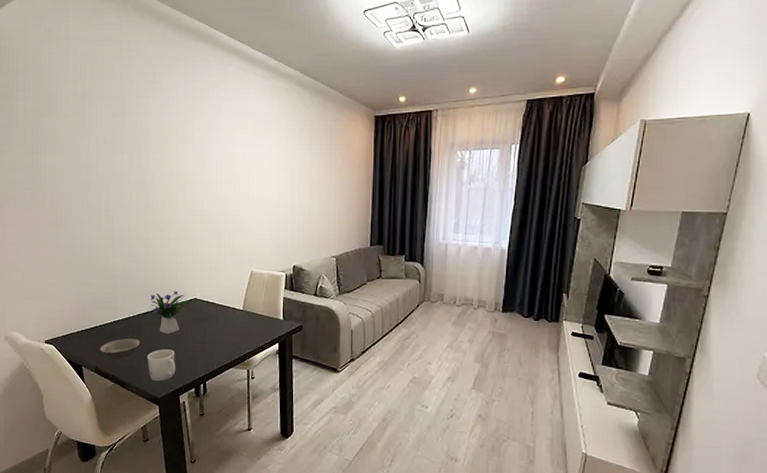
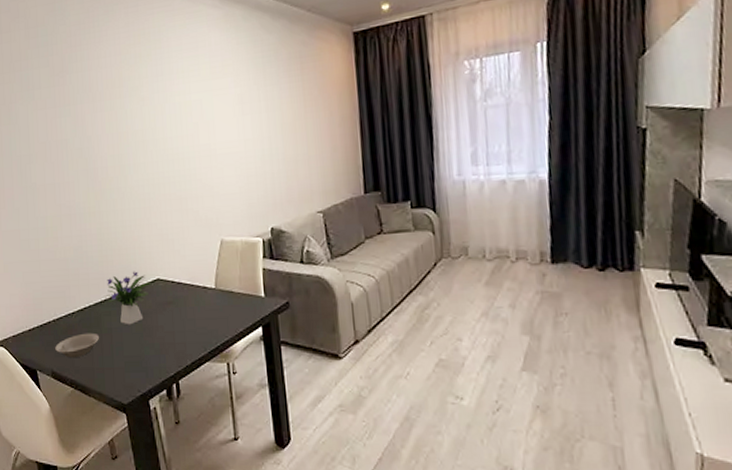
mug: present [147,349,176,382] -> none [108,344,143,384]

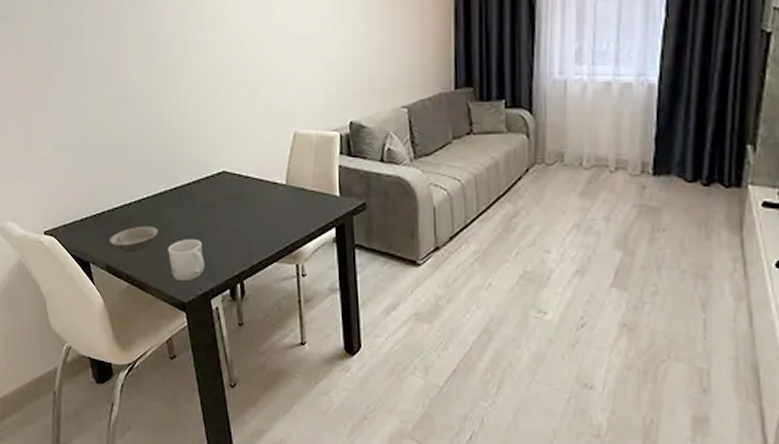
flower arrangement: present [104,271,152,325] -> none [164,161,217,220]
mug: none [108,344,143,384] -> present [168,239,205,282]

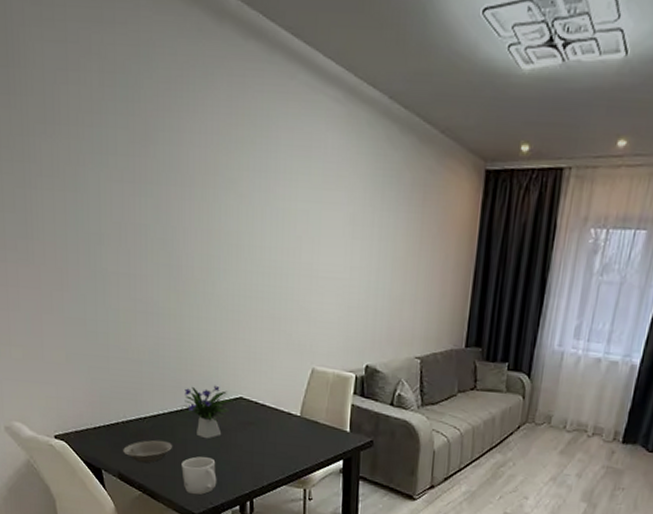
flower arrangement: none [164,161,217,220] -> present [180,385,234,439]

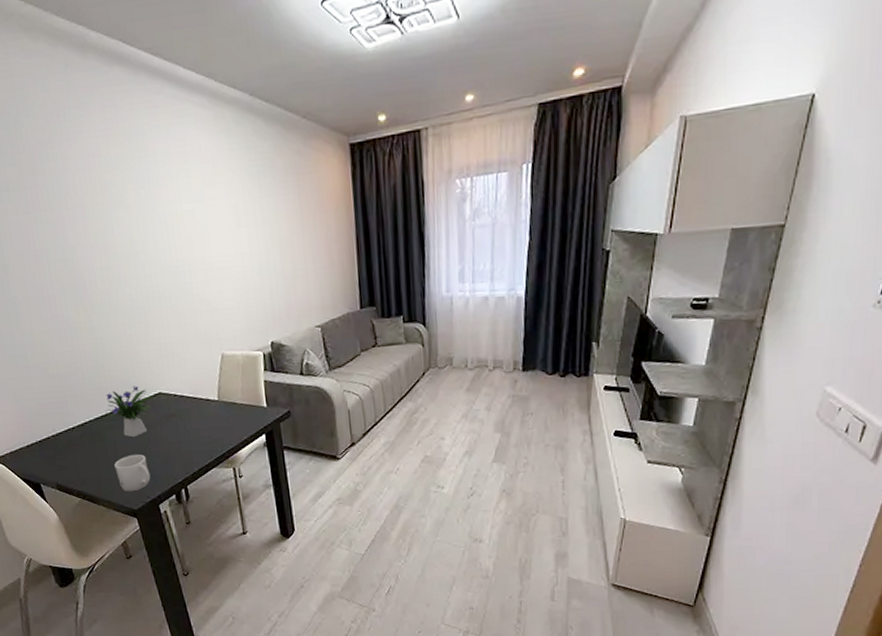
bowl: present [123,440,173,464] -> none [57,446,104,471]

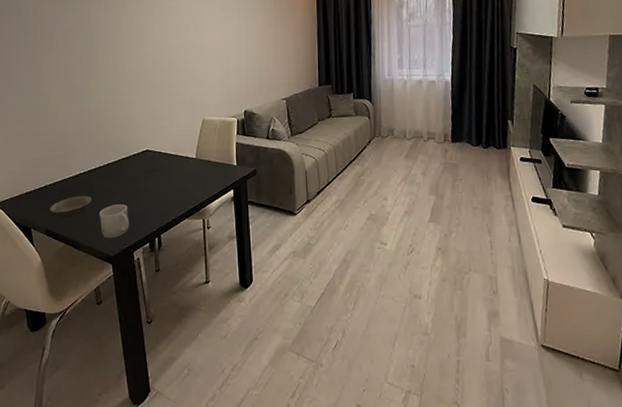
bowl: none [57,446,104,471] -> present [50,195,92,218]
flower arrangement: present [105,386,154,438] -> none [98,143,142,189]

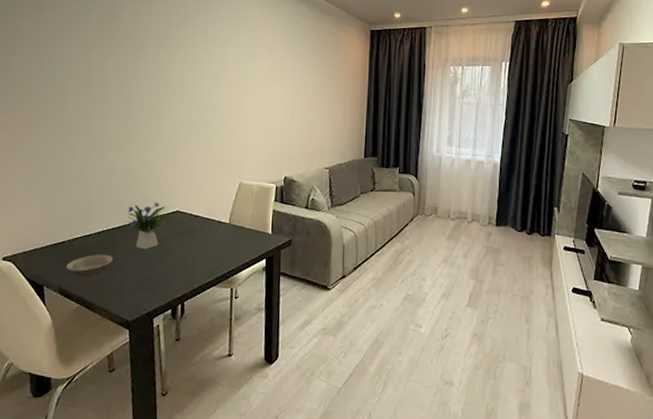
flower arrangement: none [98,143,142,189] -> present [123,202,171,250]
mug: present [99,204,129,239] -> none [119,266,152,303]

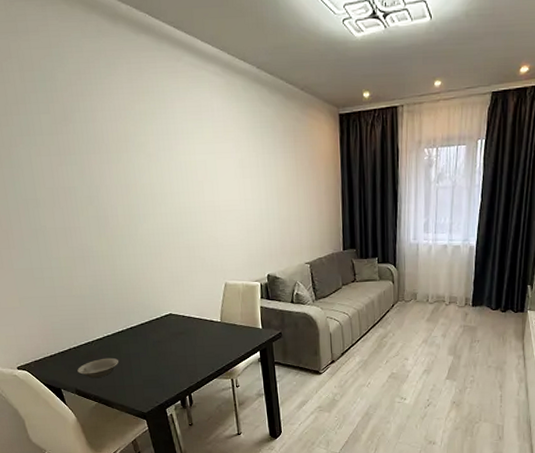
flower arrangement: present [123,202,171,250] -> none [121,307,165,351]

